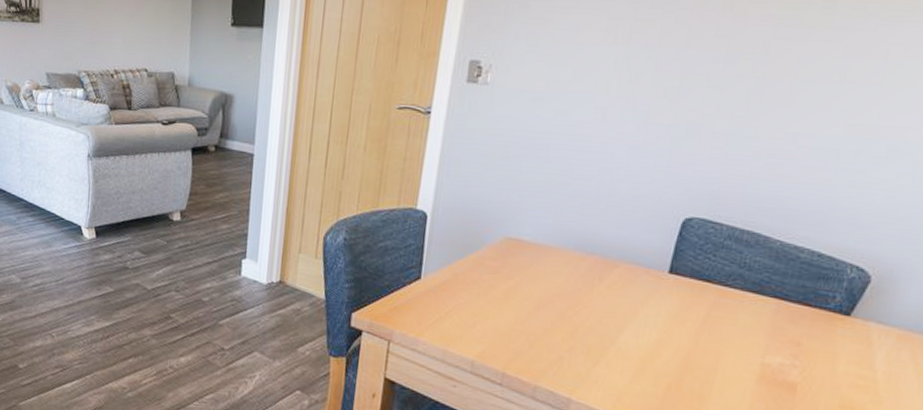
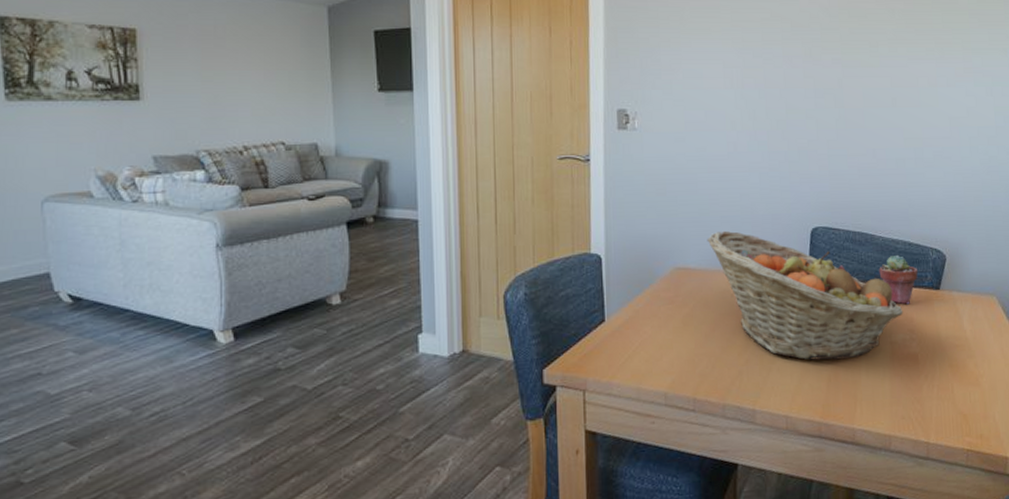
fruit basket: none [549,206,789,371] -> present [707,230,904,361]
potted succulent: none [765,265,823,326] -> present [879,254,918,305]

